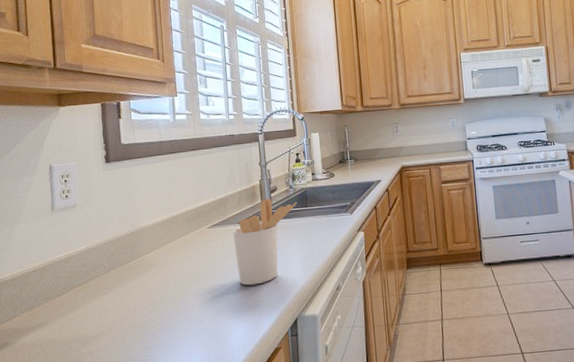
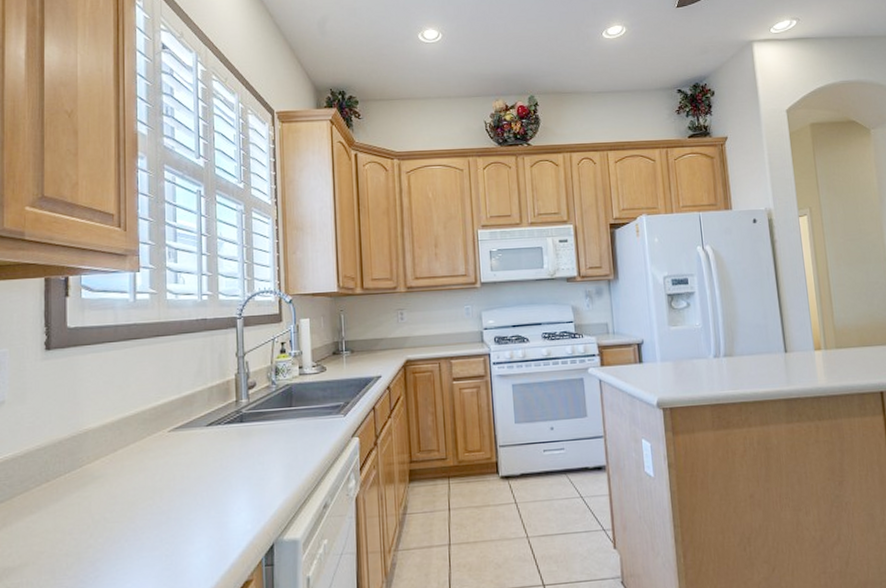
utensil holder: present [233,198,298,286] -> none [200,396,281,503]

